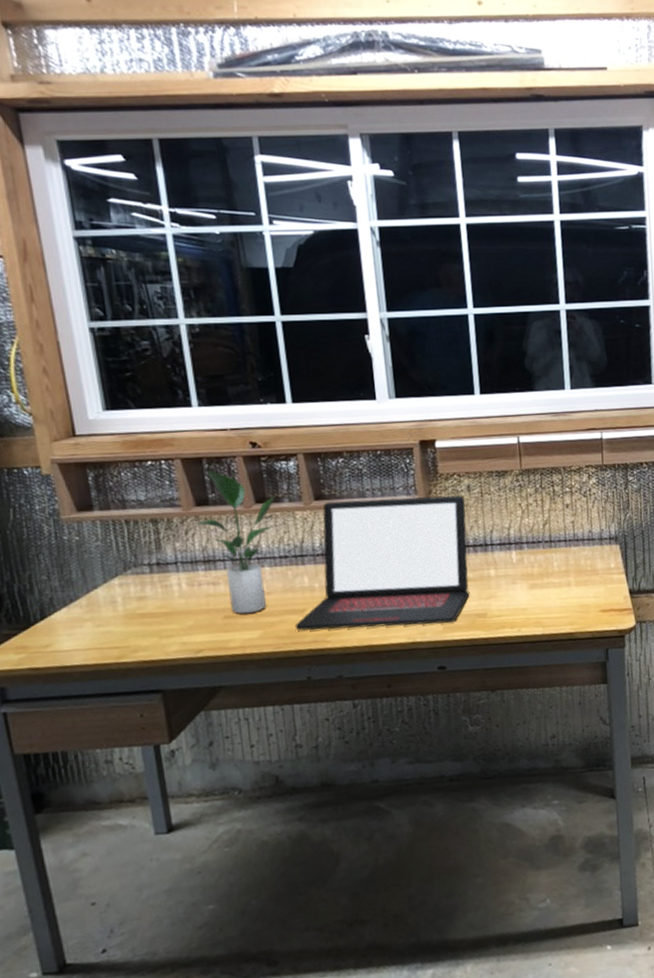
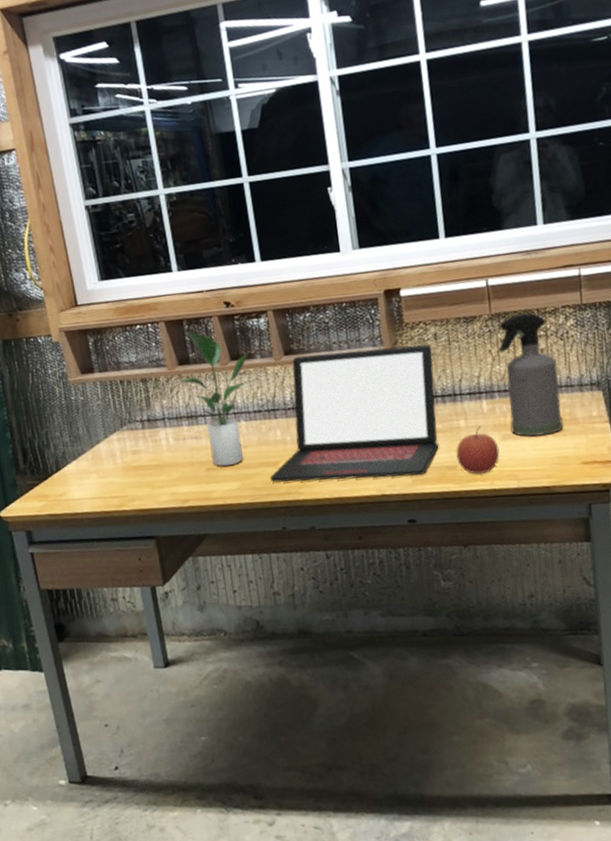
apple: none [486,574,527,622] -> present [456,425,500,474]
spray bottle: none [527,470,585,586] -> present [498,313,564,437]

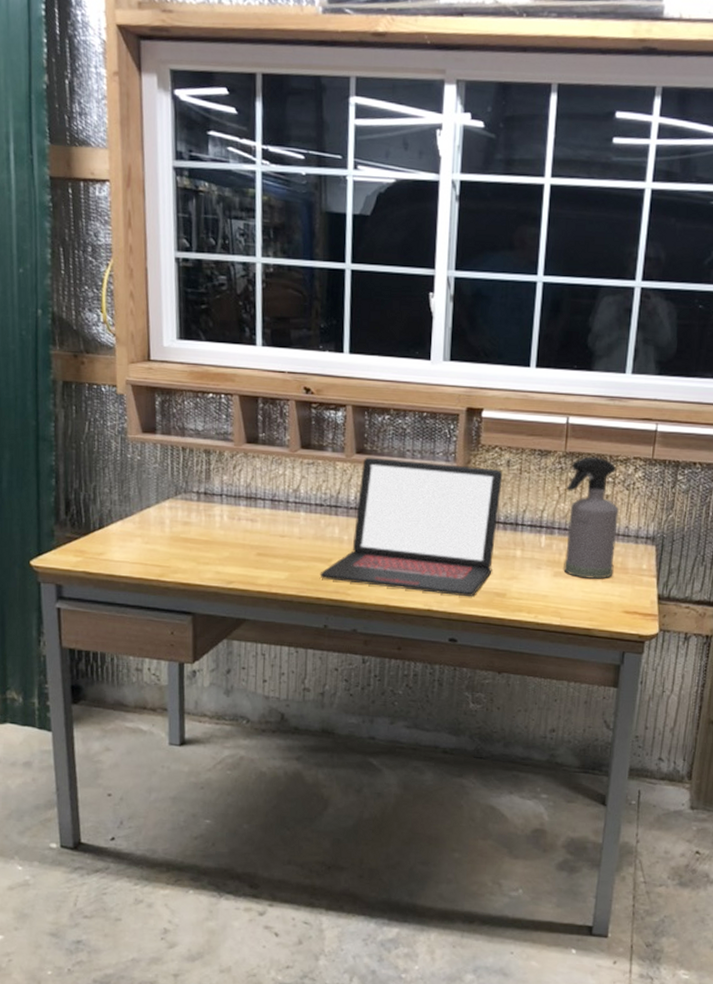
potted plant: present [177,330,248,467] -> none [242,409,320,555]
apple: present [456,425,500,474] -> none [507,558,549,606]

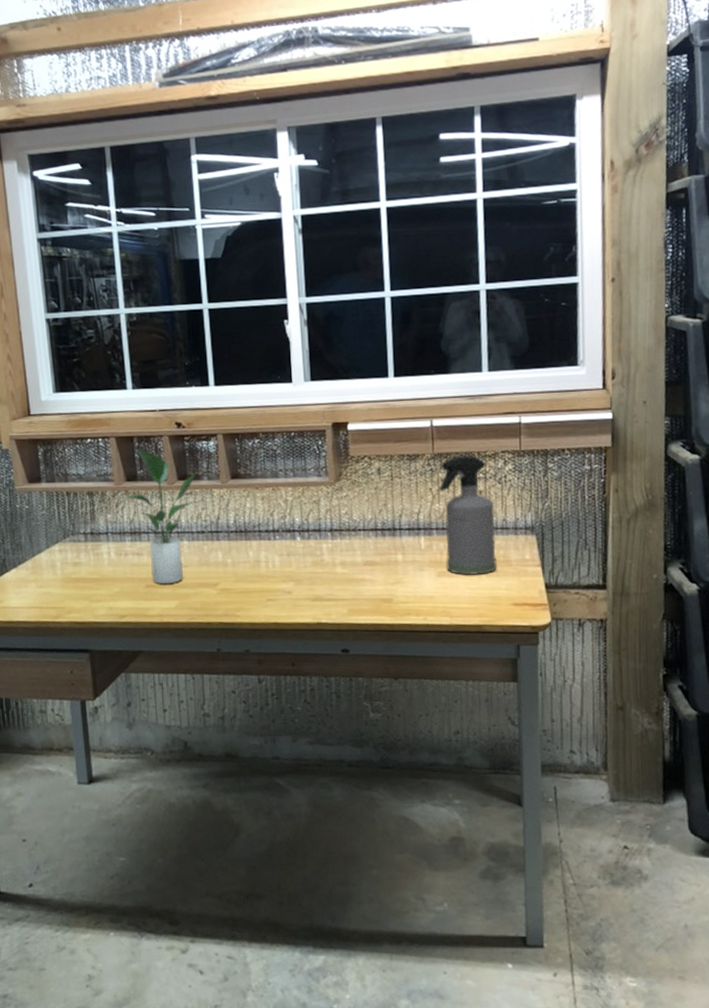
potted plant: none [242,409,320,555] -> present [123,448,196,585]
laptop: present [319,457,503,597] -> none [208,478,376,607]

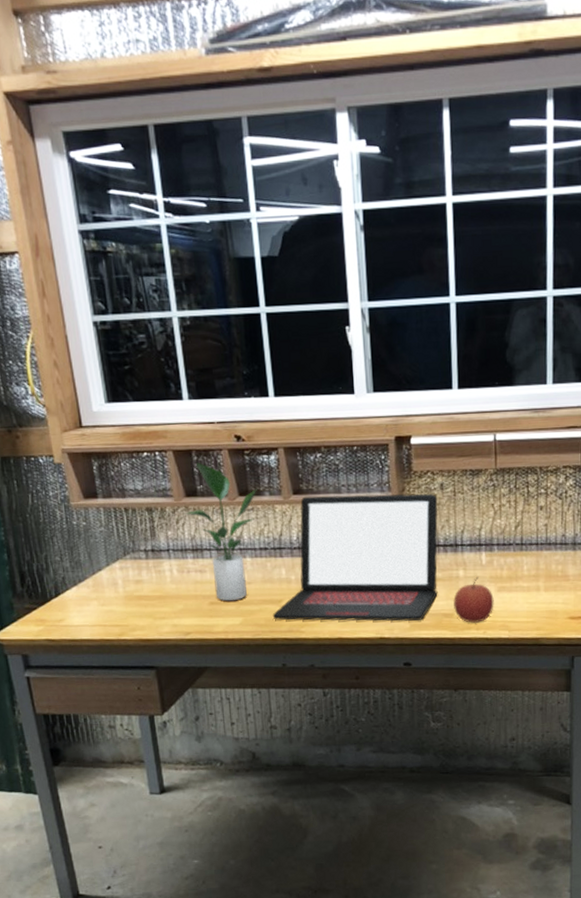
laptop: none [208,478,376,607] -> present [272,493,438,622]
apple: none [392,561,434,609] -> present [453,576,494,623]
spray bottle: present [439,455,497,575] -> none [500,470,555,590]

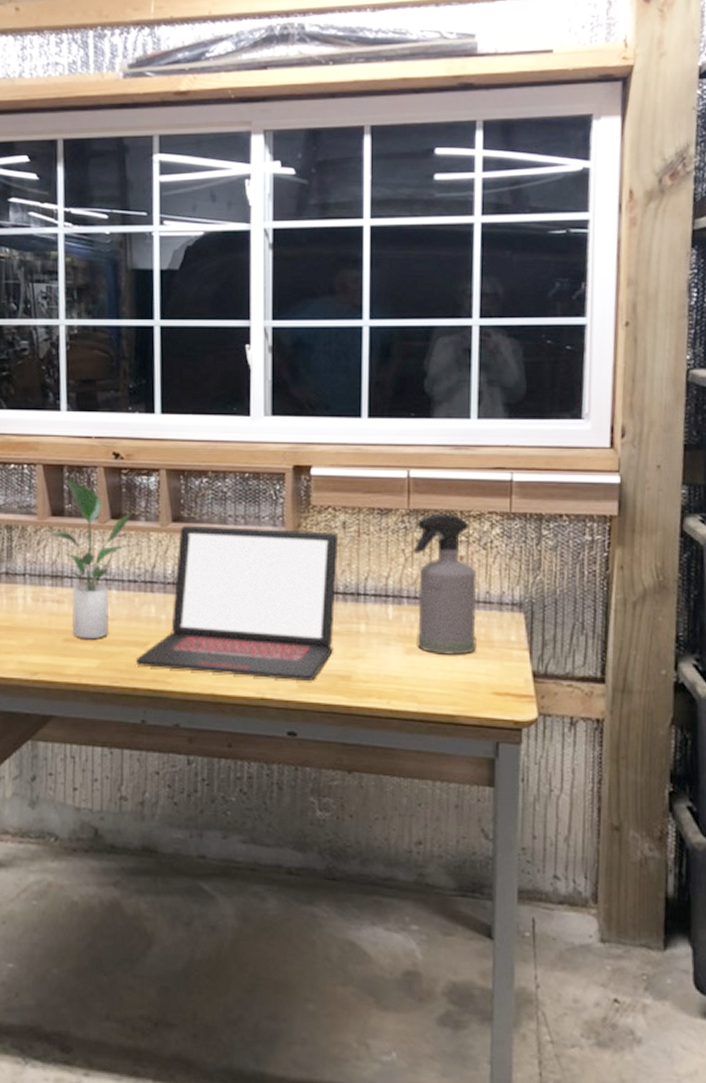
apple: present [453,576,494,623] -> none [352,633,401,690]
spray bottle: none [500,470,555,590] -> present [413,513,477,655]

